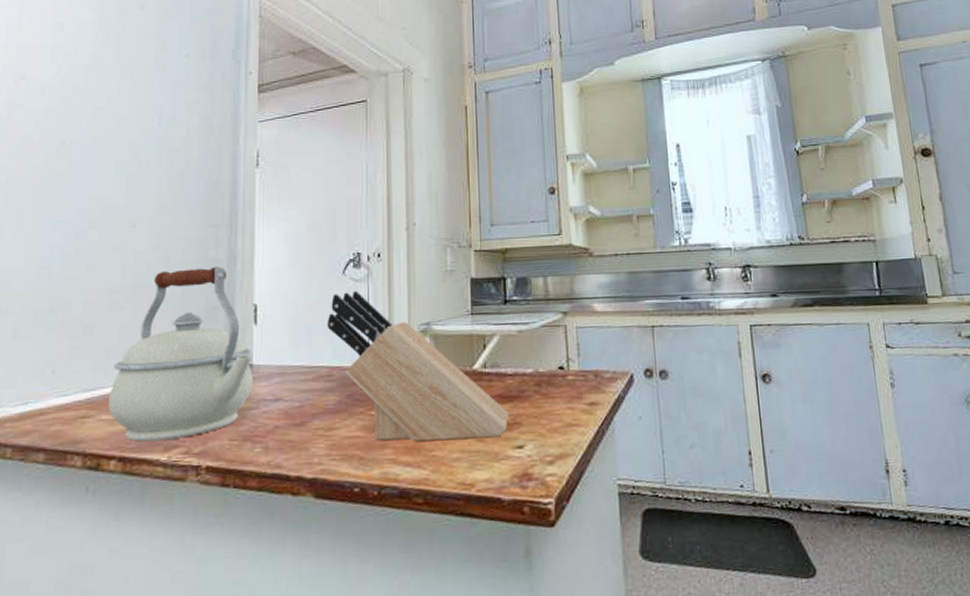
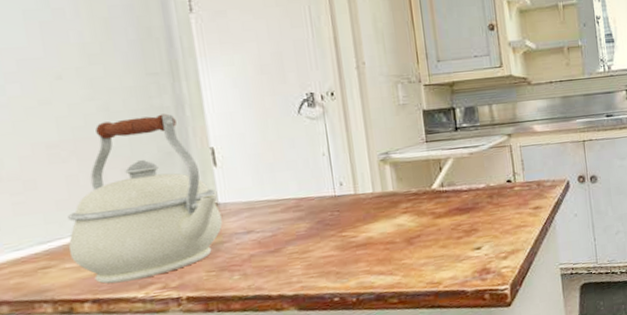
knife block: present [327,290,510,441] -> none [288,128,467,257]

